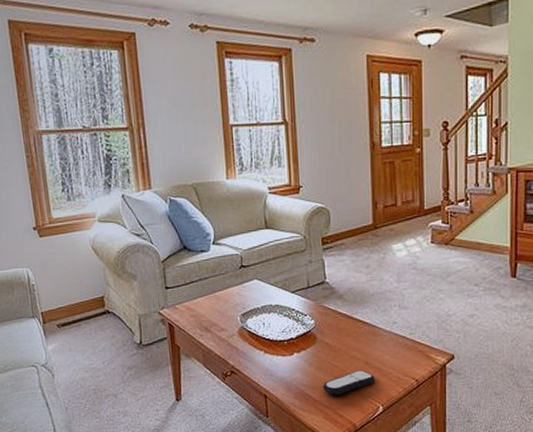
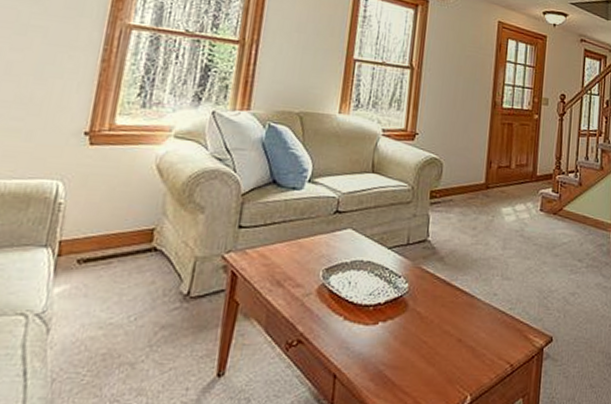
remote control: present [323,370,375,395] -> none [406,349,467,379]

